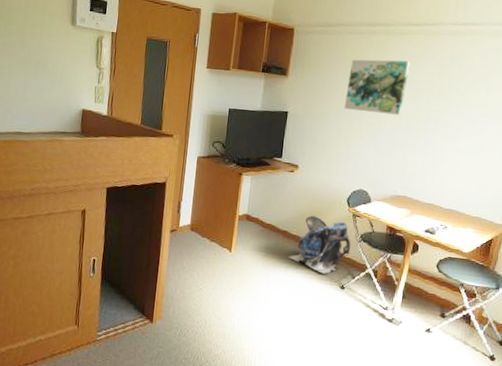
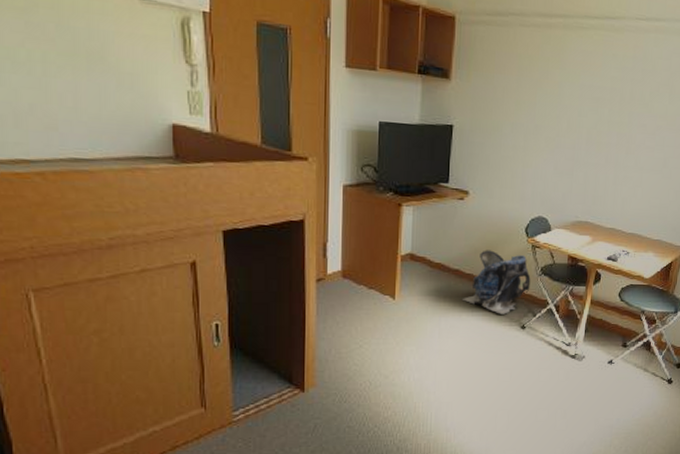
wall art: present [343,59,411,115] -> none [518,59,591,128]

